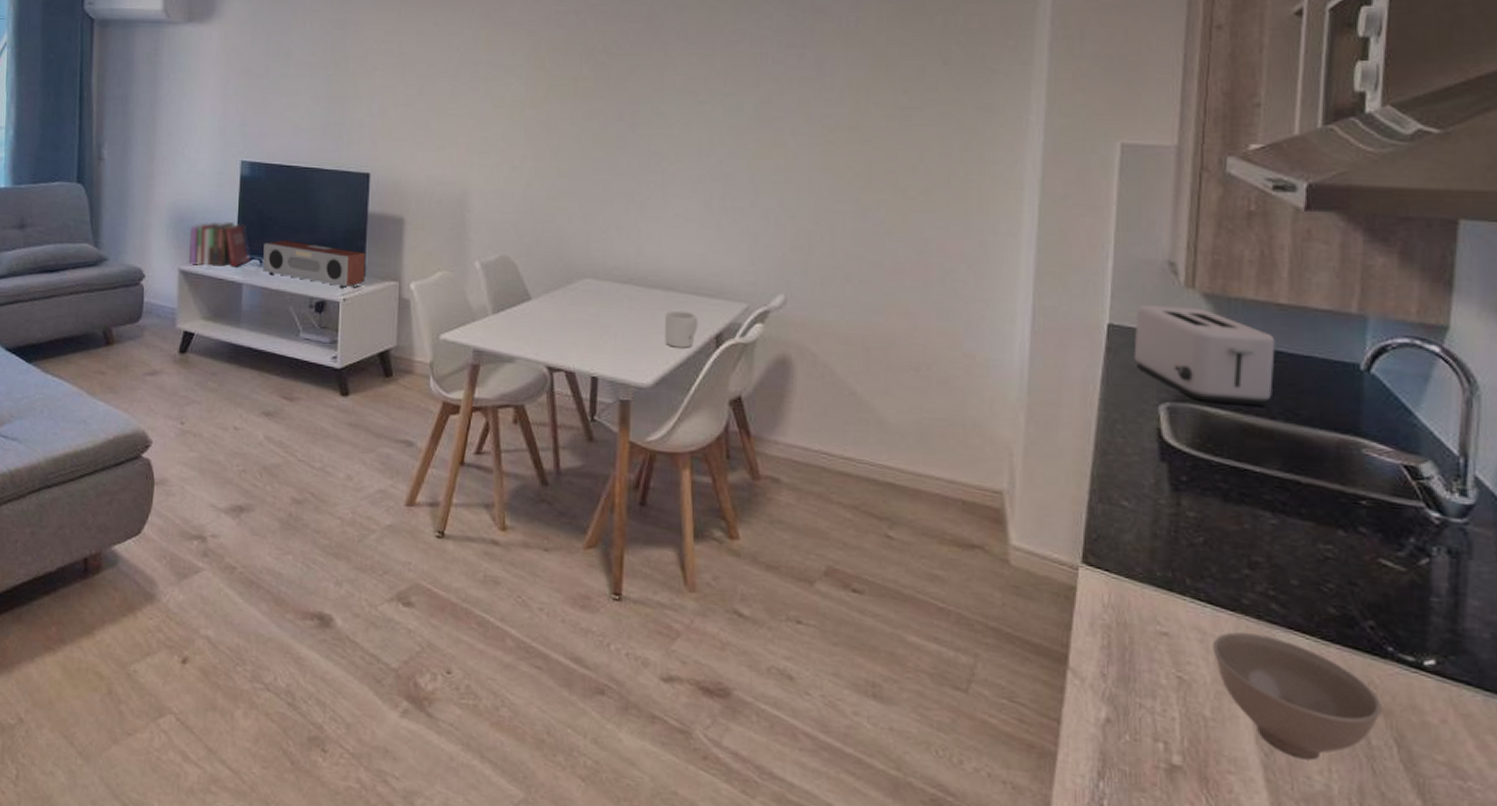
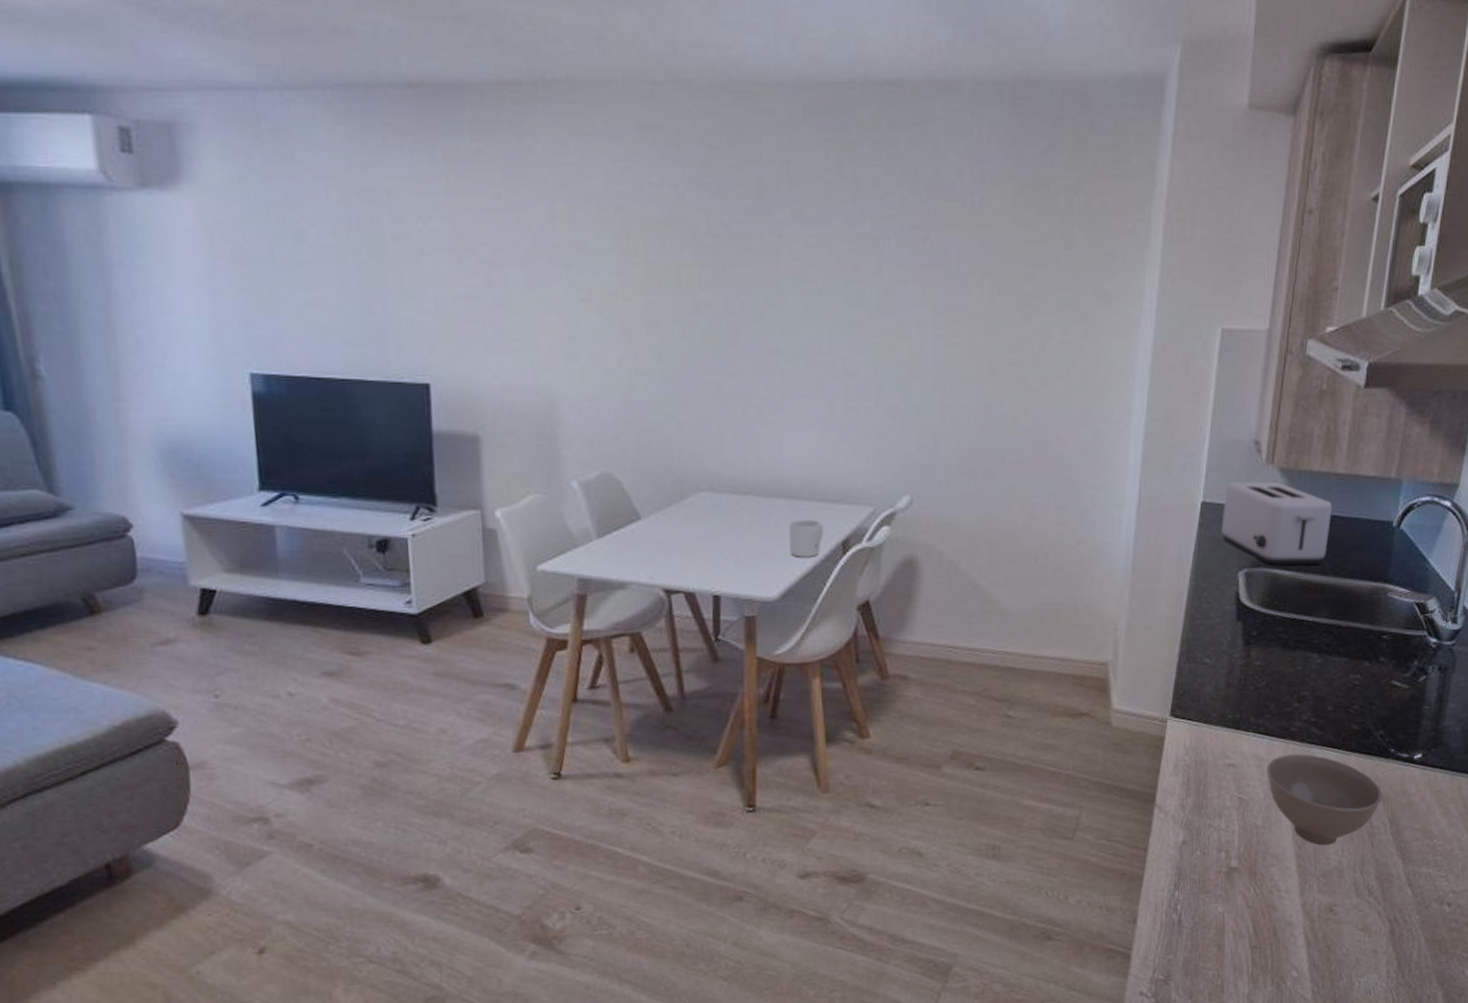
books: present [188,221,251,267] -> none [189,451,282,509]
speaker: present [263,240,365,288] -> none [297,470,436,521]

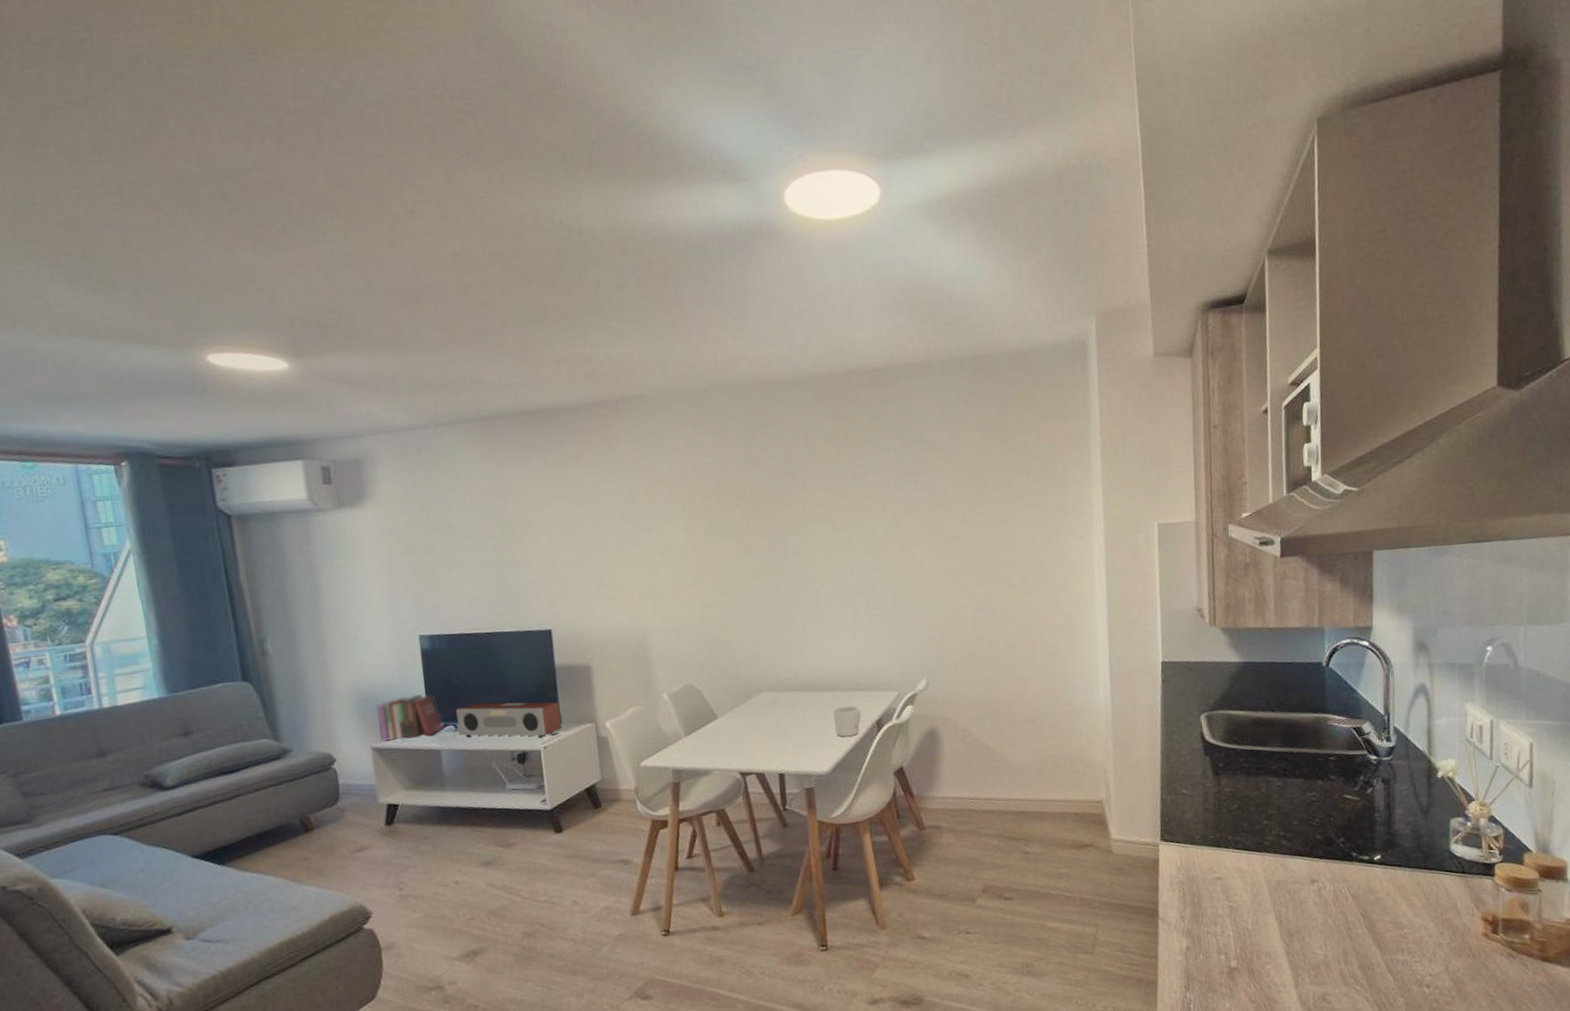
books: none [189,451,282,509] -> present [376,694,445,742]
speaker: none [297,470,436,521] -> present [456,702,561,738]
toaster: present [1221,481,1333,566] -> none [1179,639,1271,708]
bowl: present [1266,754,1383,845] -> none [1248,863,1353,942]

